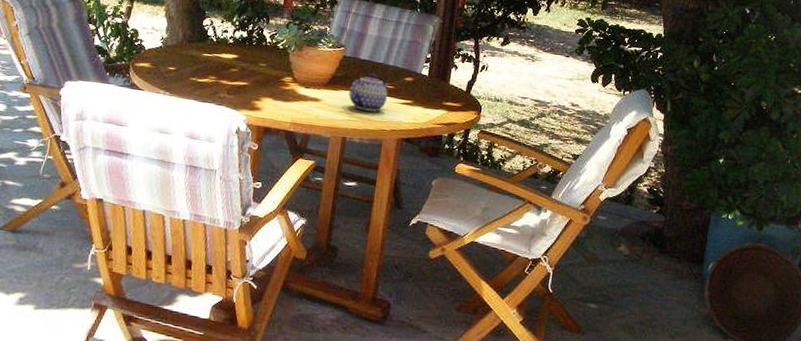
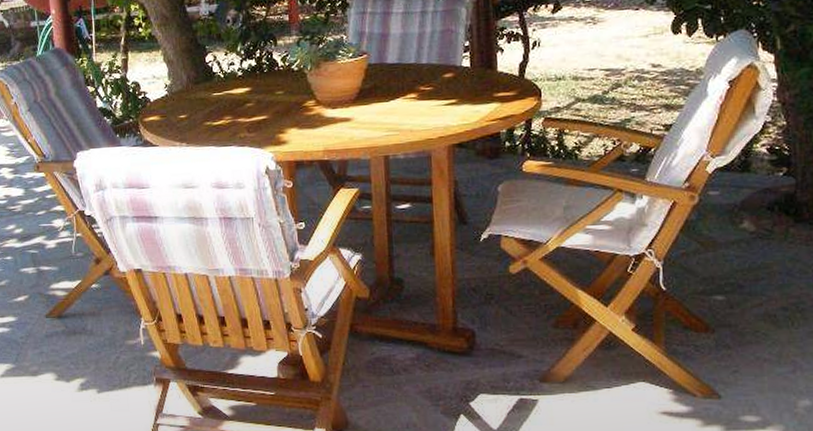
teapot: present [349,72,390,112] -> none [382,76,428,122]

